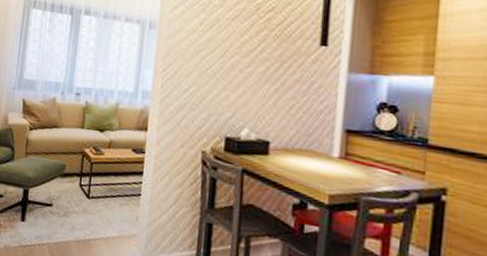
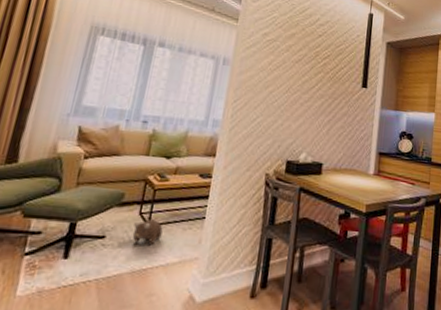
plush toy: none [75,192,102,218] -> present [133,219,163,246]

